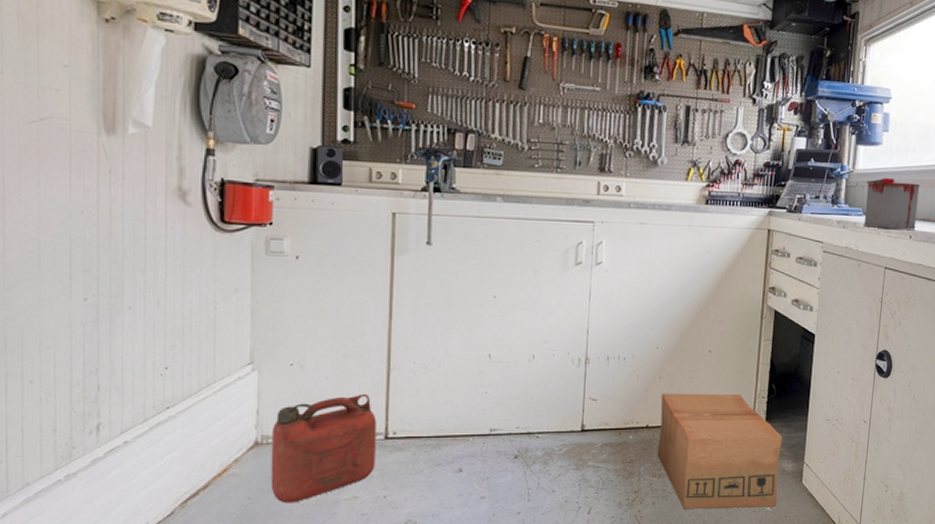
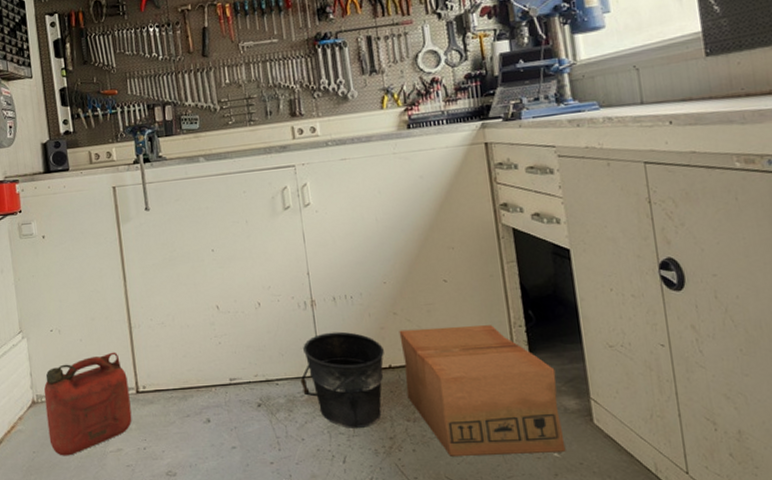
bucket: none [561,390,645,482] -> present [300,331,384,428]
paint can: present [863,177,920,230] -> none [595,61,675,121]

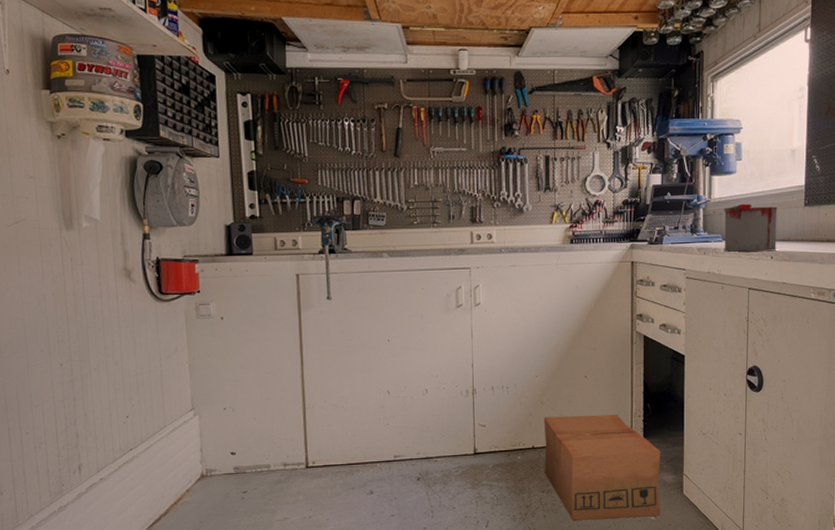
fuel can: present [43,352,132,456] -> none [213,430,300,525]
bucket: present [300,331,384,428] -> none [456,417,529,498]
paint can: none [595,61,675,121] -> present [723,203,778,252]

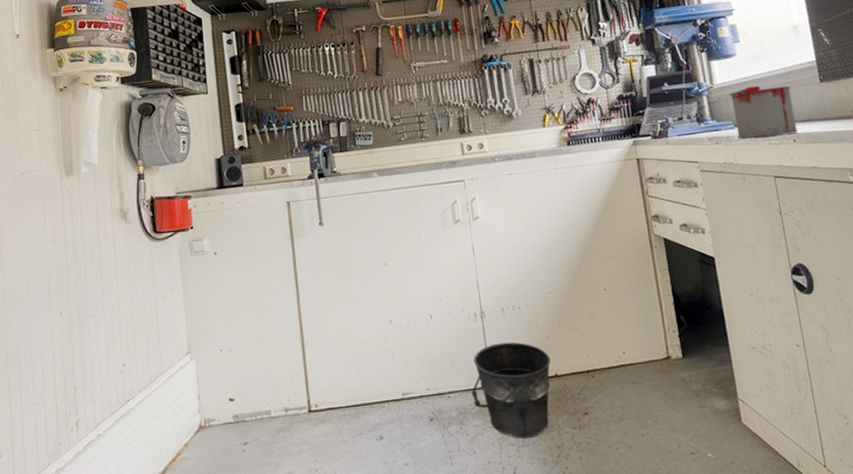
bucket: none [456,417,529,498] -> present [471,341,551,439]
cardboard box: present [543,414,661,521] -> none [563,331,719,462]

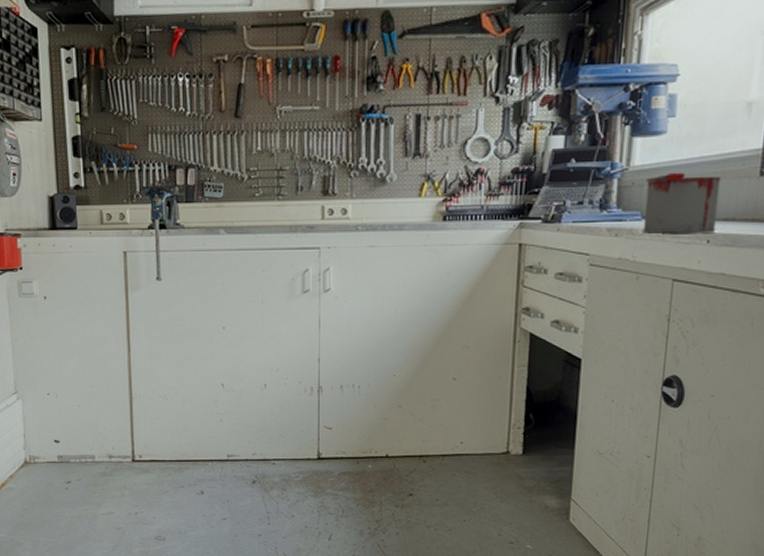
bucket: present [471,341,551,439] -> none [297,419,383,510]

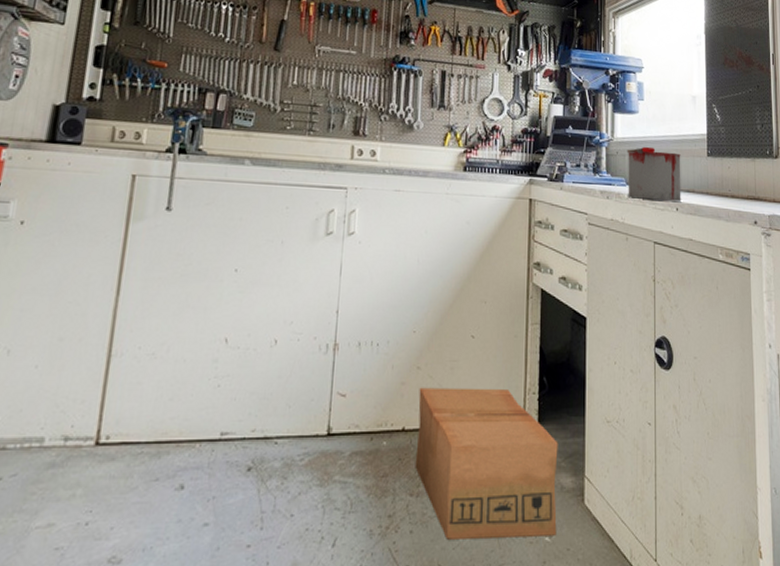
cardboard box: none [399,422,544,544] -> present [415,387,558,540]

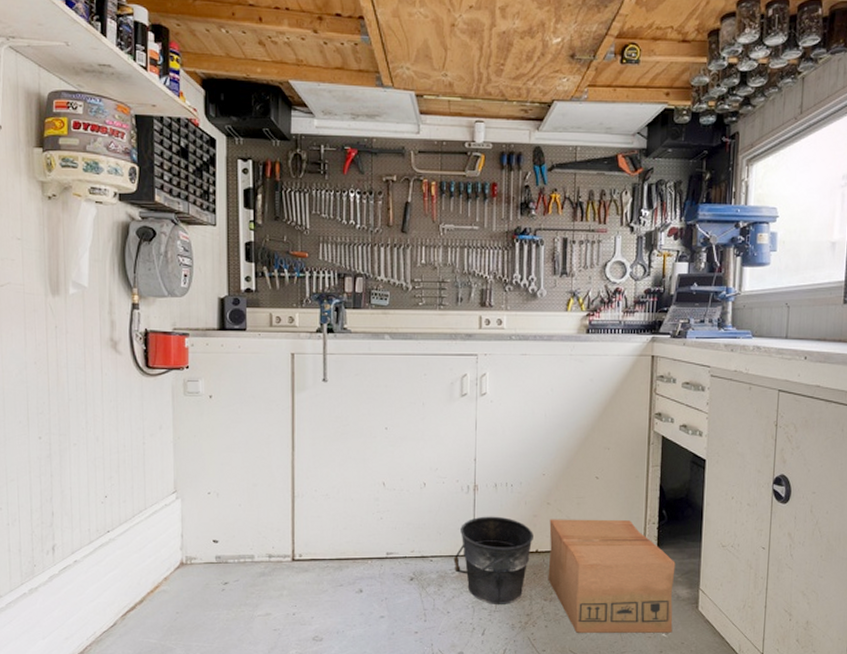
bucket: none [303,383,400,503] -> present [453,516,533,604]
paint can: present [627,146,681,202] -> none [753,298,814,350]

